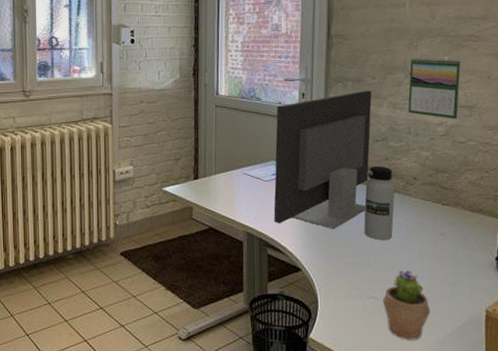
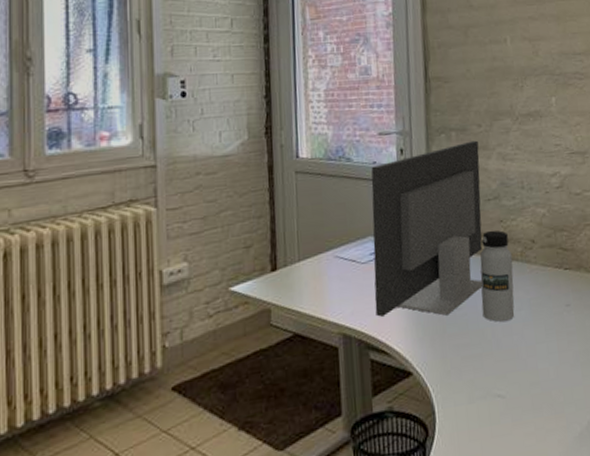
potted cactus: present [382,270,430,340] -> none [509,355,563,444]
calendar: present [408,57,461,119] -> none [517,99,571,168]

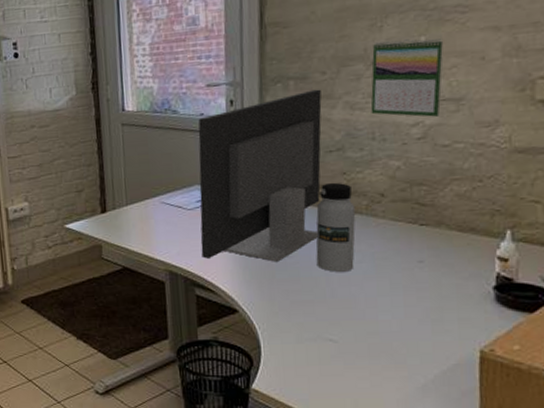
calendar: none [517,99,571,168] -> present [370,38,444,117]

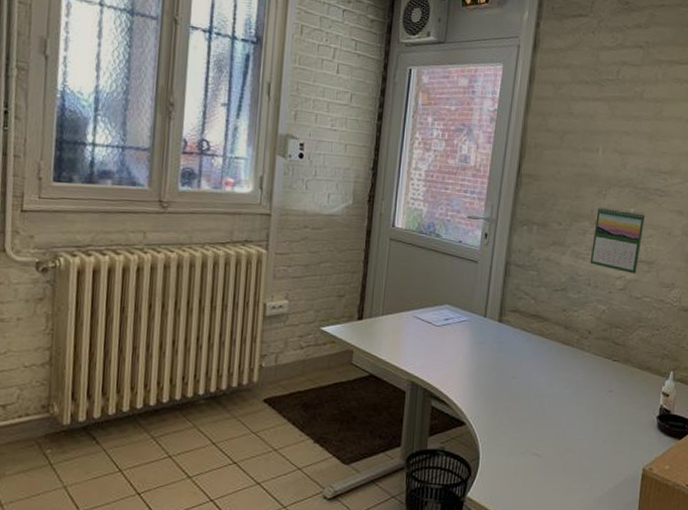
monitor: present [198,89,322,262] -> none [442,236,556,381]
water bottle: present [316,182,356,272] -> none [534,316,569,395]

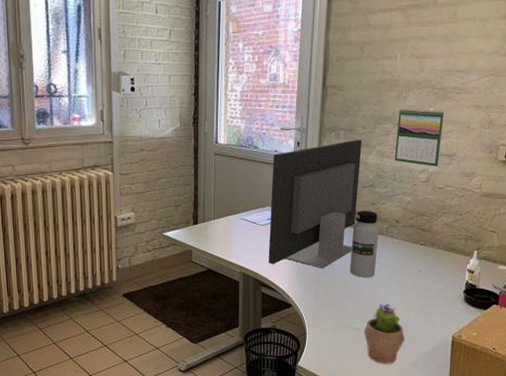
monitor: none [442,236,556,381] -> present [268,139,362,269]
water bottle: none [534,316,569,395] -> present [350,210,379,277]
potted cactus: none [544,426,590,499] -> present [363,303,404,364]

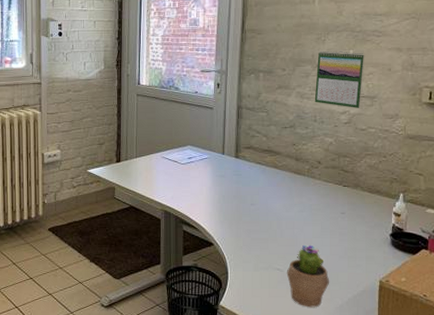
monitor: present [268,139,362,269] -> none [189,81,281,208]
water bottle: present [350,210,379,277] -> none [271,150,301,218]

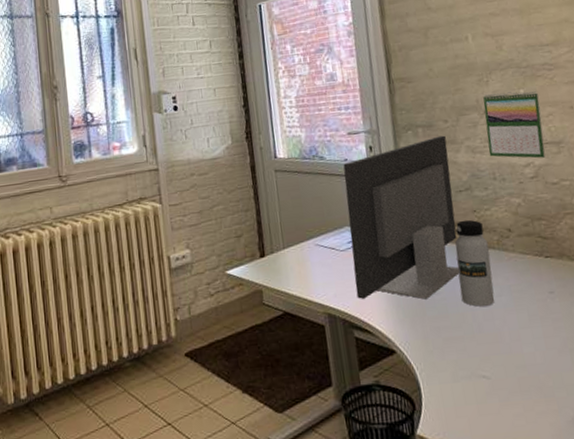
monitor: none [189,81,281,208] -> present [343,135,460,300]
water bottle: none [271,150,301,218] -> present [455,219,495,307]
potted cactus: present [286,244,329,308] -> none [494,339,553,425]

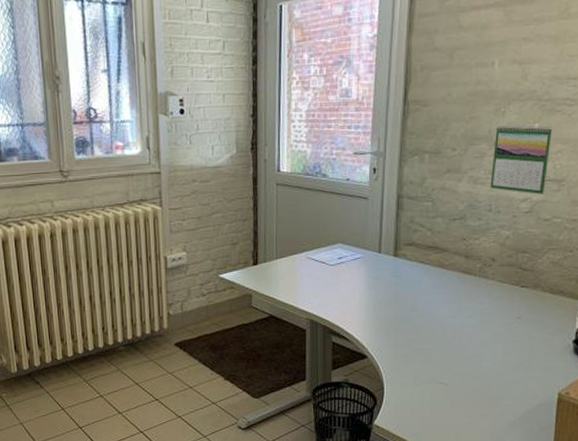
monitor: present [343,135,460,300] -> none [339,163,451,315]
water bottle: present [455,219,495,307] -> none [435,246,471,325]

